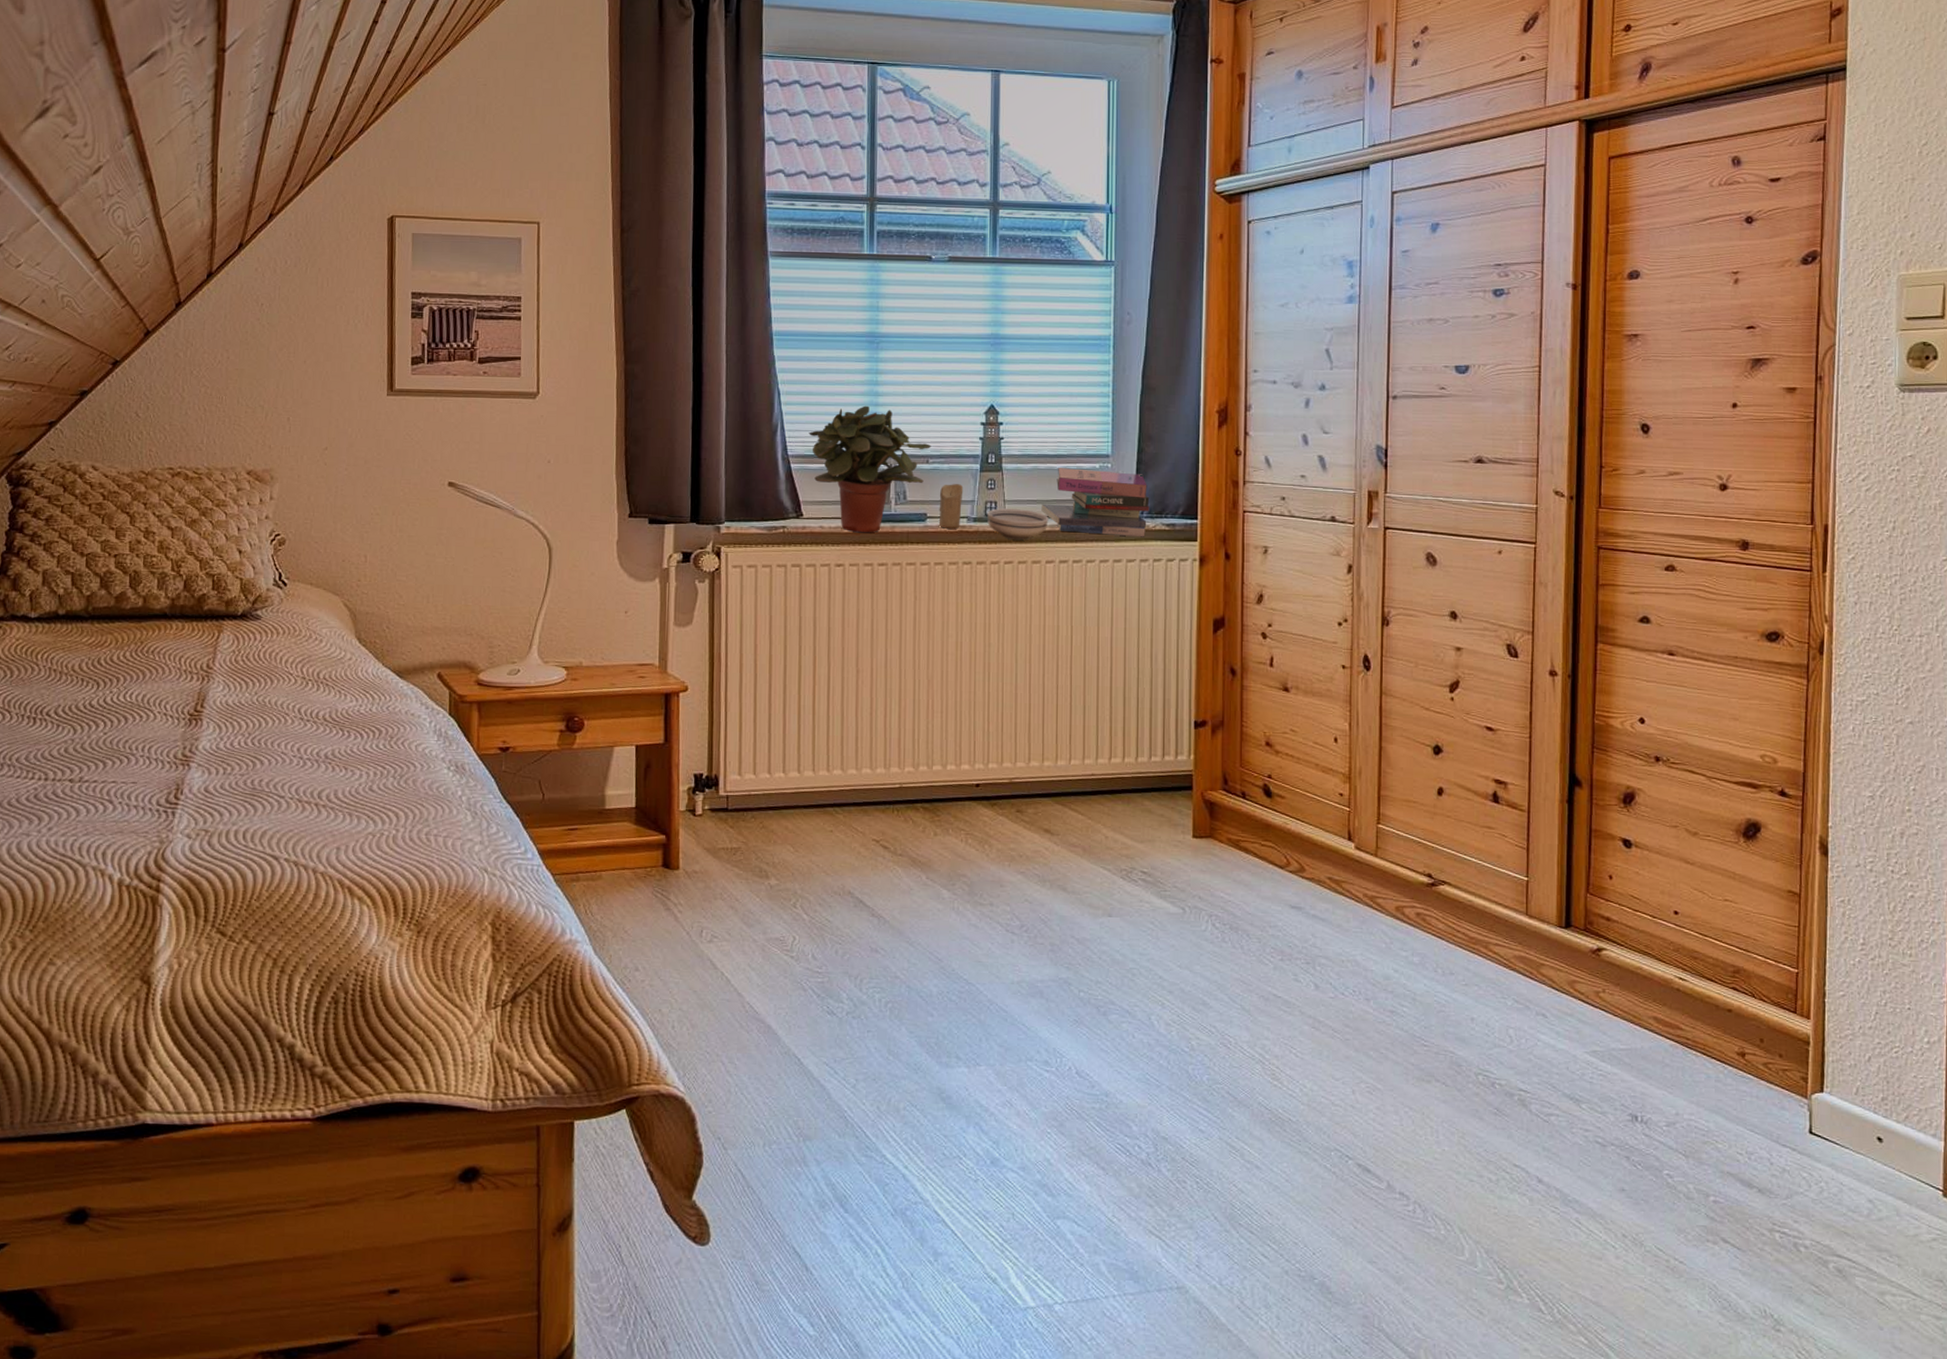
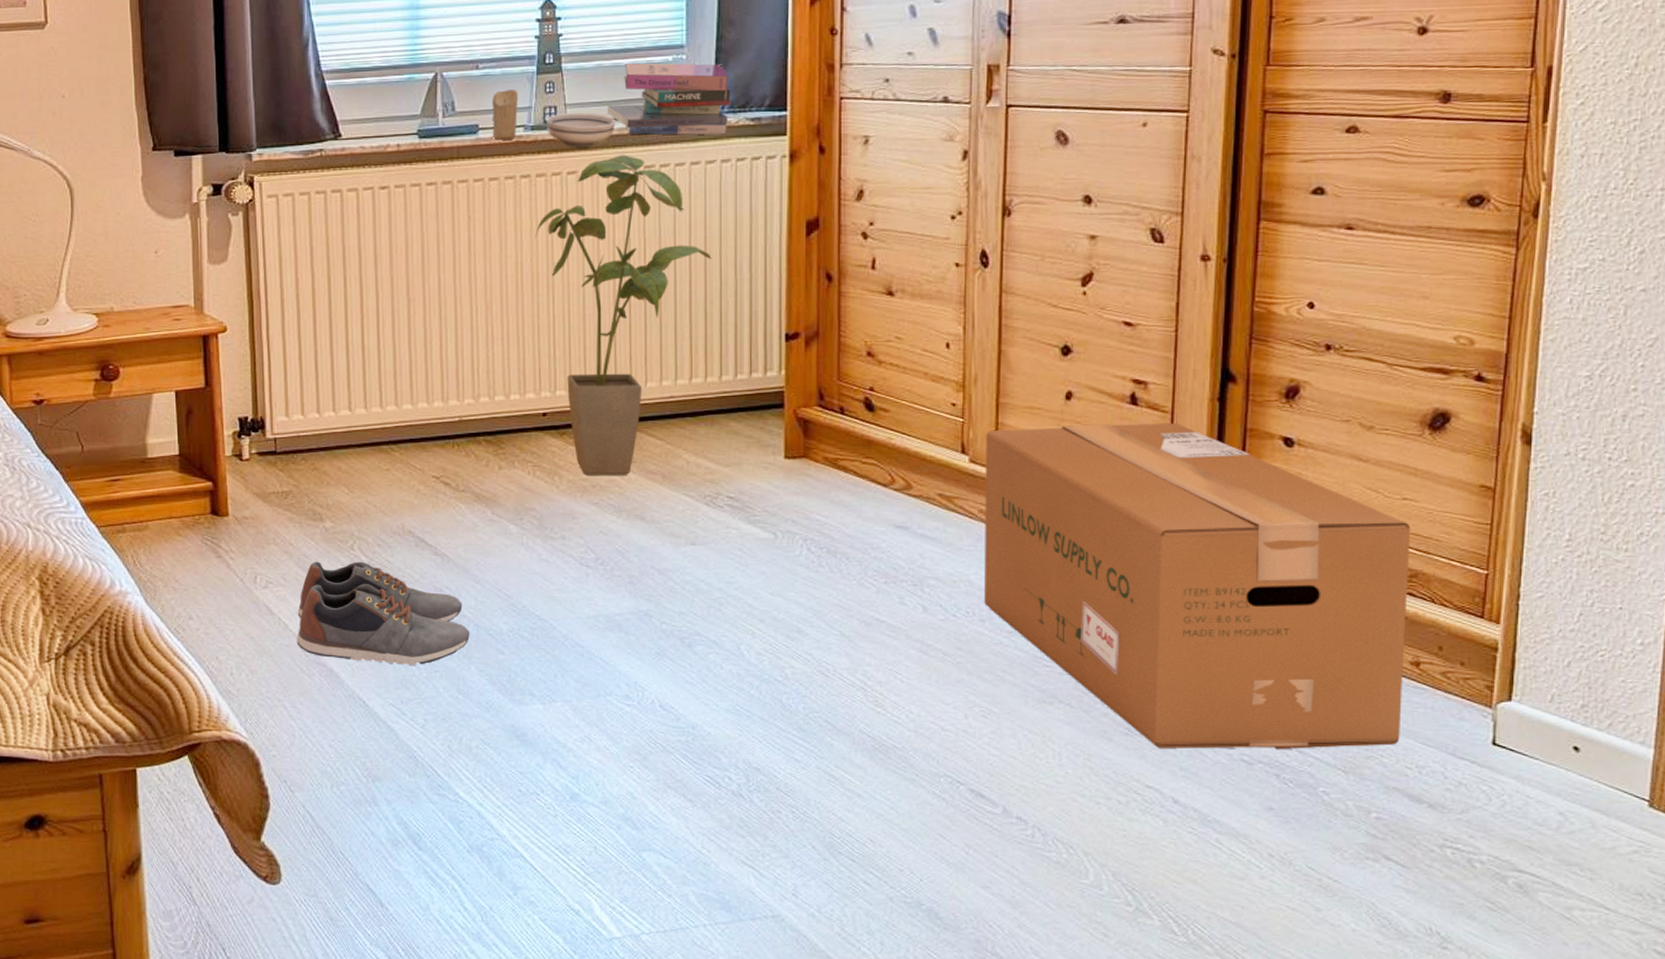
shoe: none [737,917,902,1025] -> present [296,561,470,666]
potted plant: present [808,405,932,533] -> none [343,9,481,151]
house plant: none [974,549,1131,847] -> present [535,155,712,475]
box: none [1369,818,1733,1133] -> present [984,423,1411,750]

